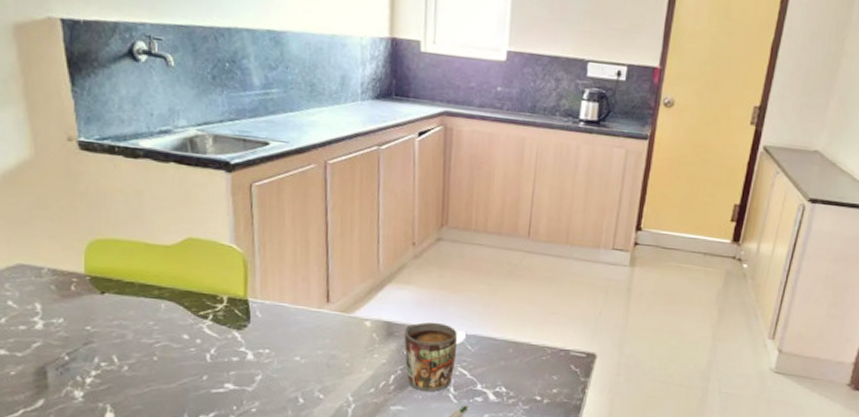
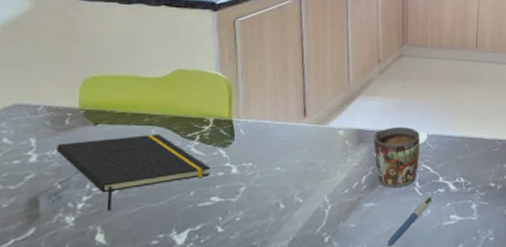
notepad: none [63,308,224,389] -> present [57,134,210,211]

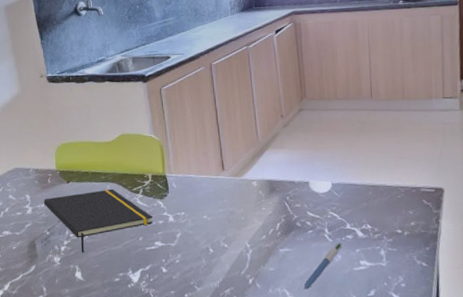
mug: present [373,126,420,188] -> none [283,176,326,235]

